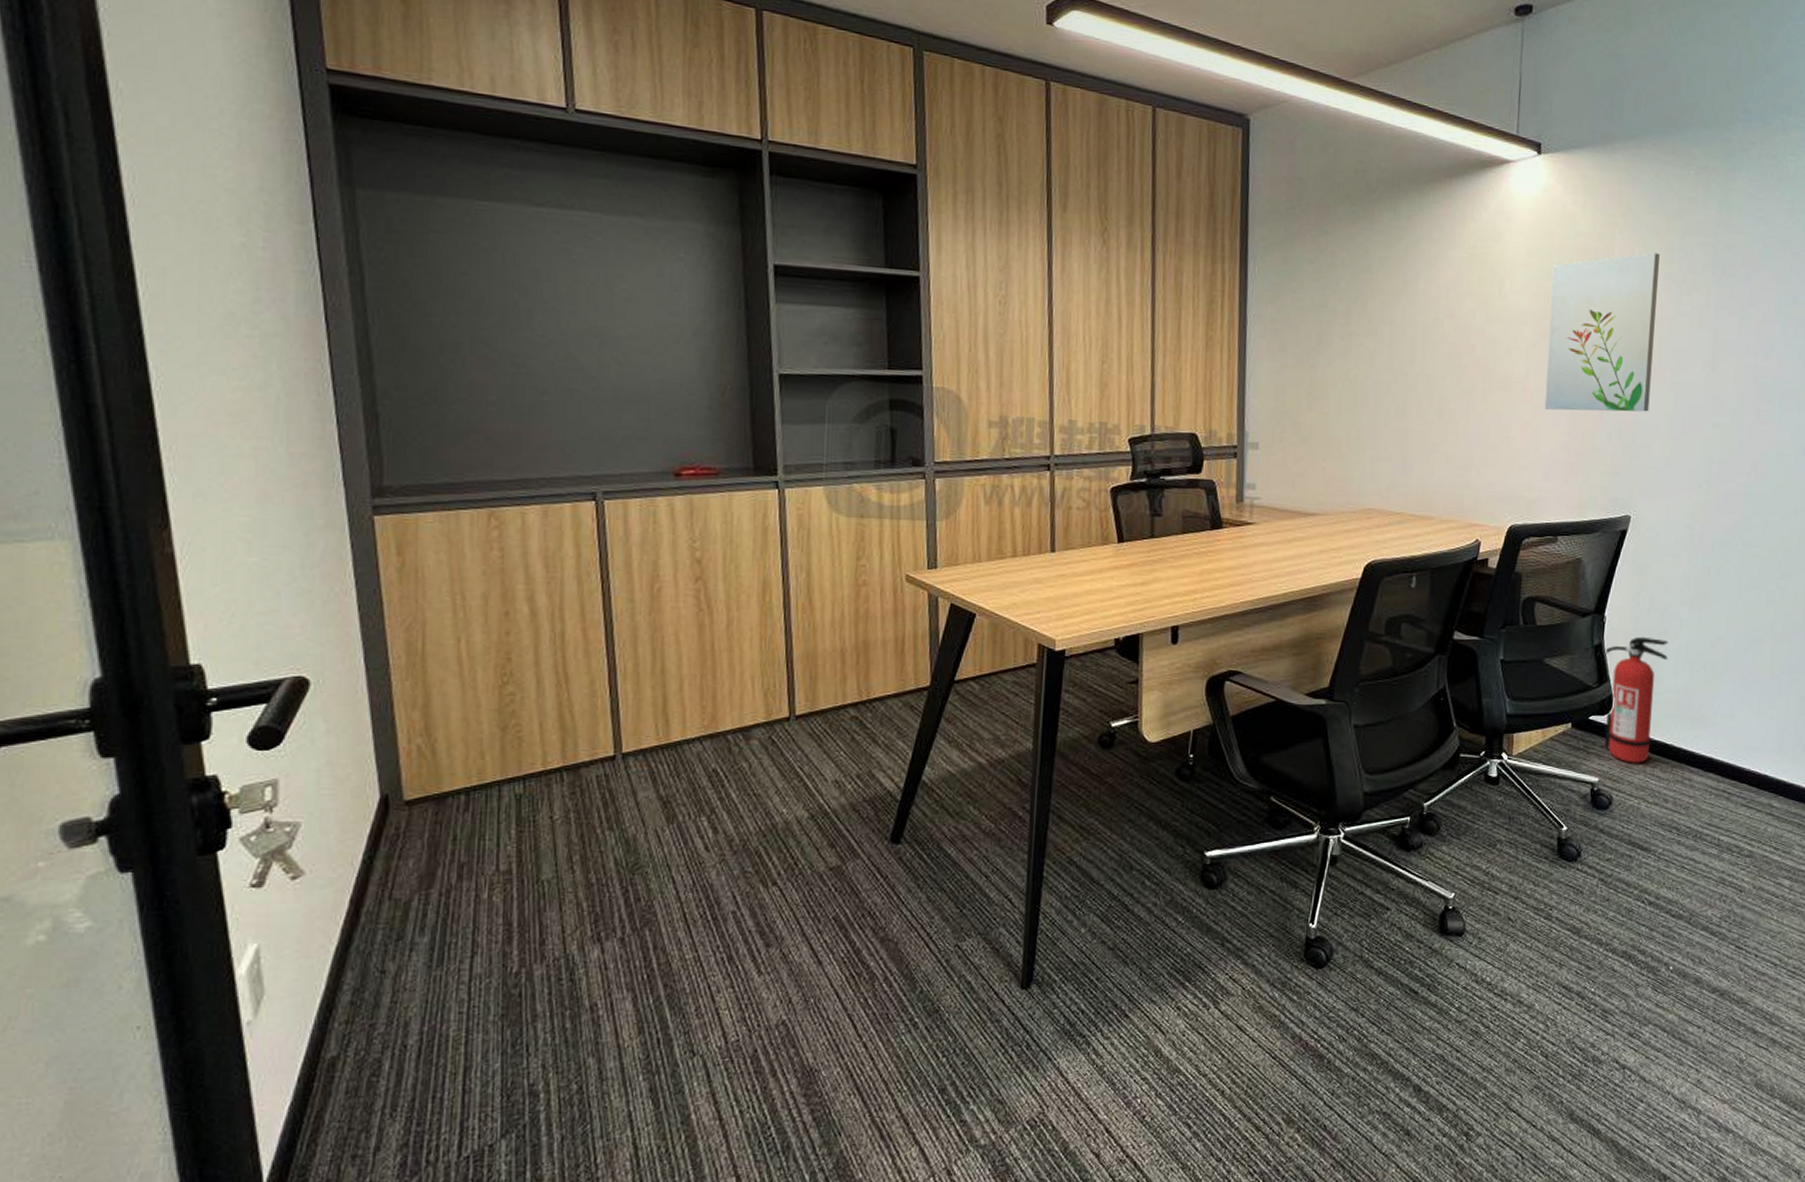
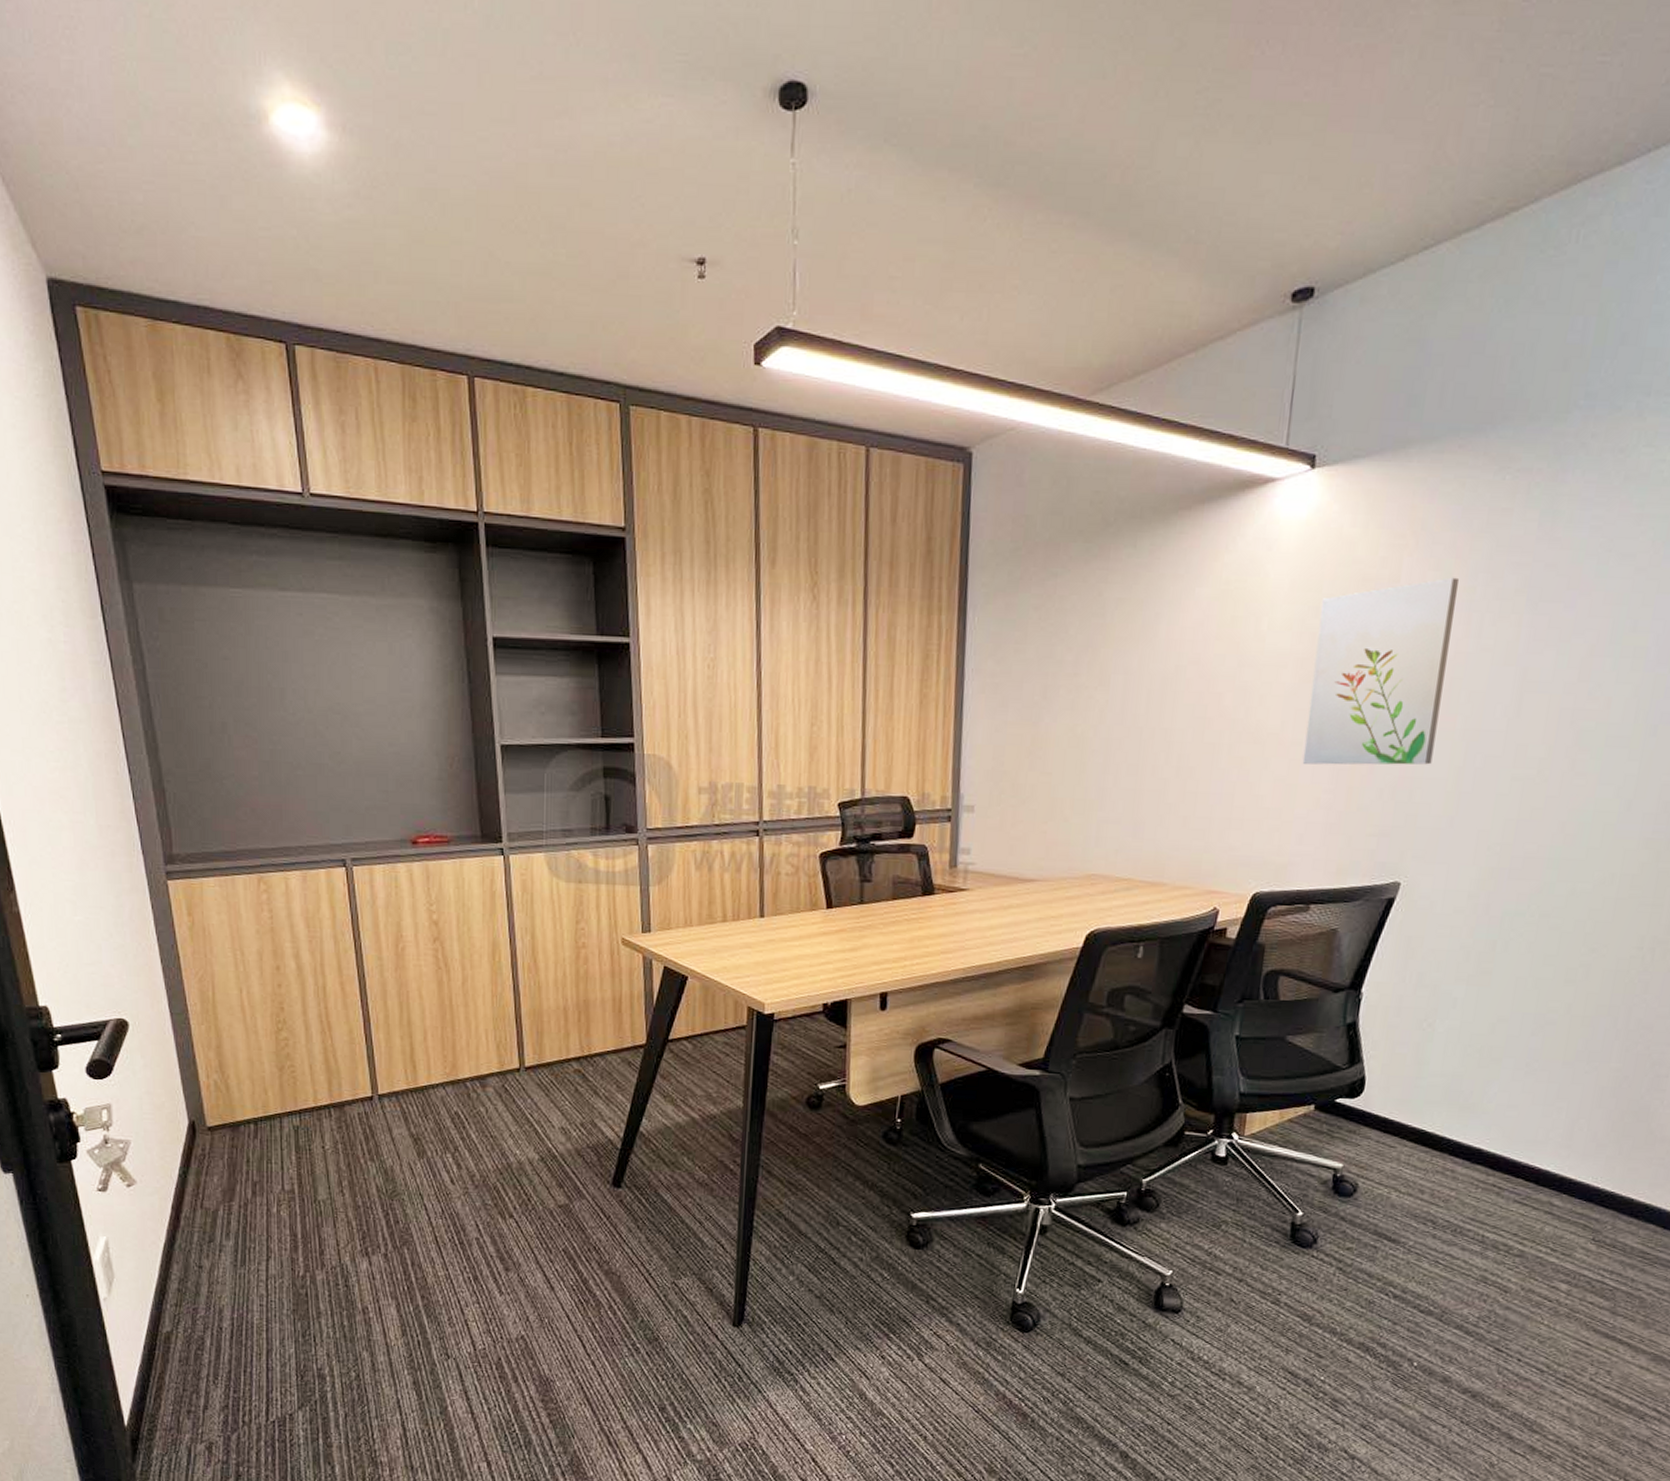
fire extinguisher: present [1604,636,1669,763] -> none [1351,1015,1438,1151]

